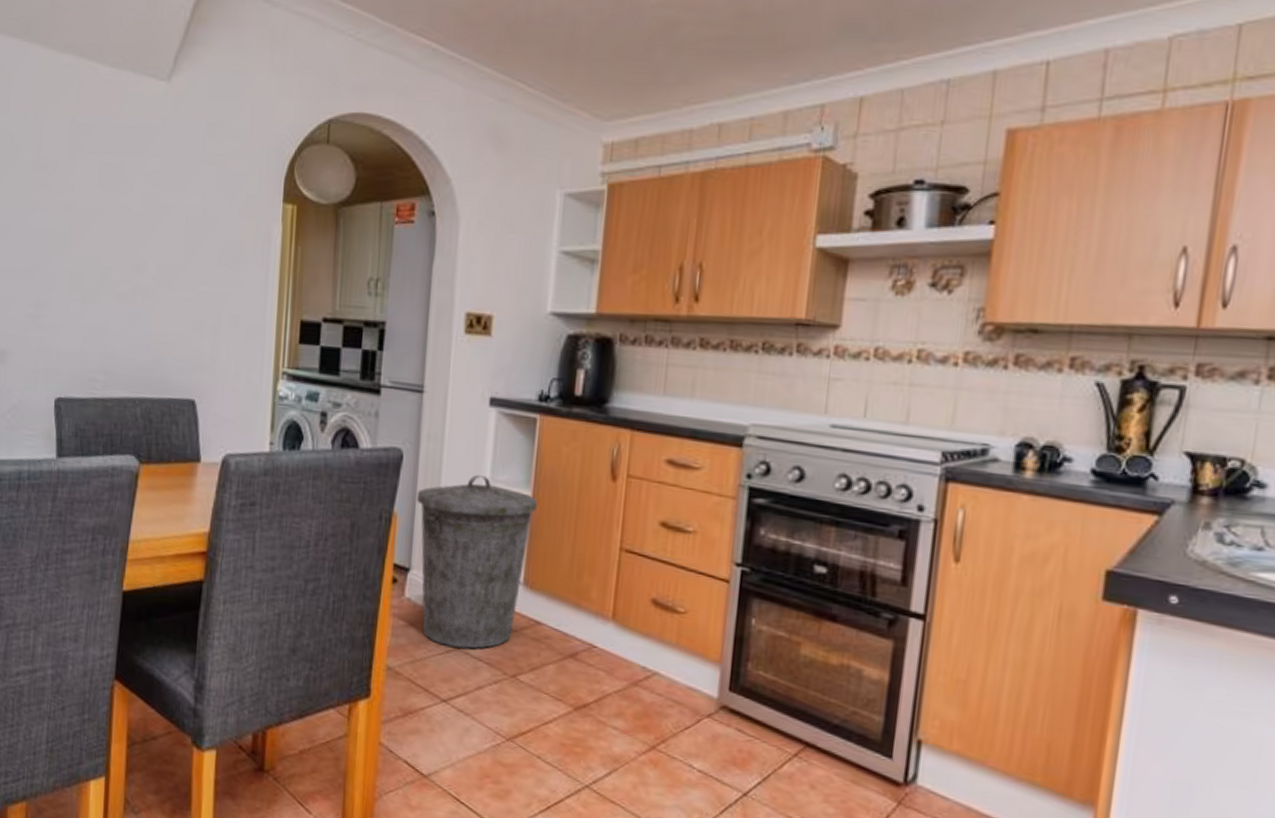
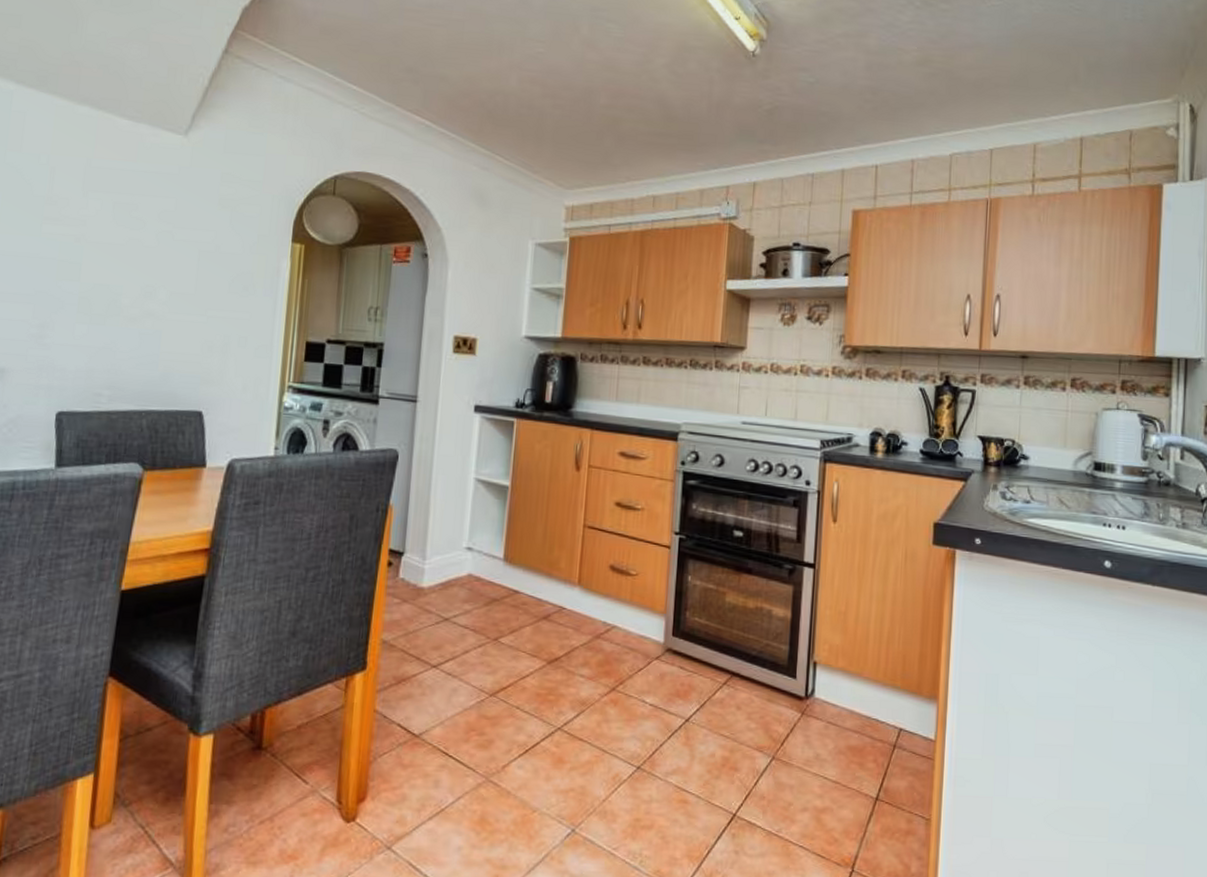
trash can: present [416,474,537,649] -> none [410,469,515,620]

